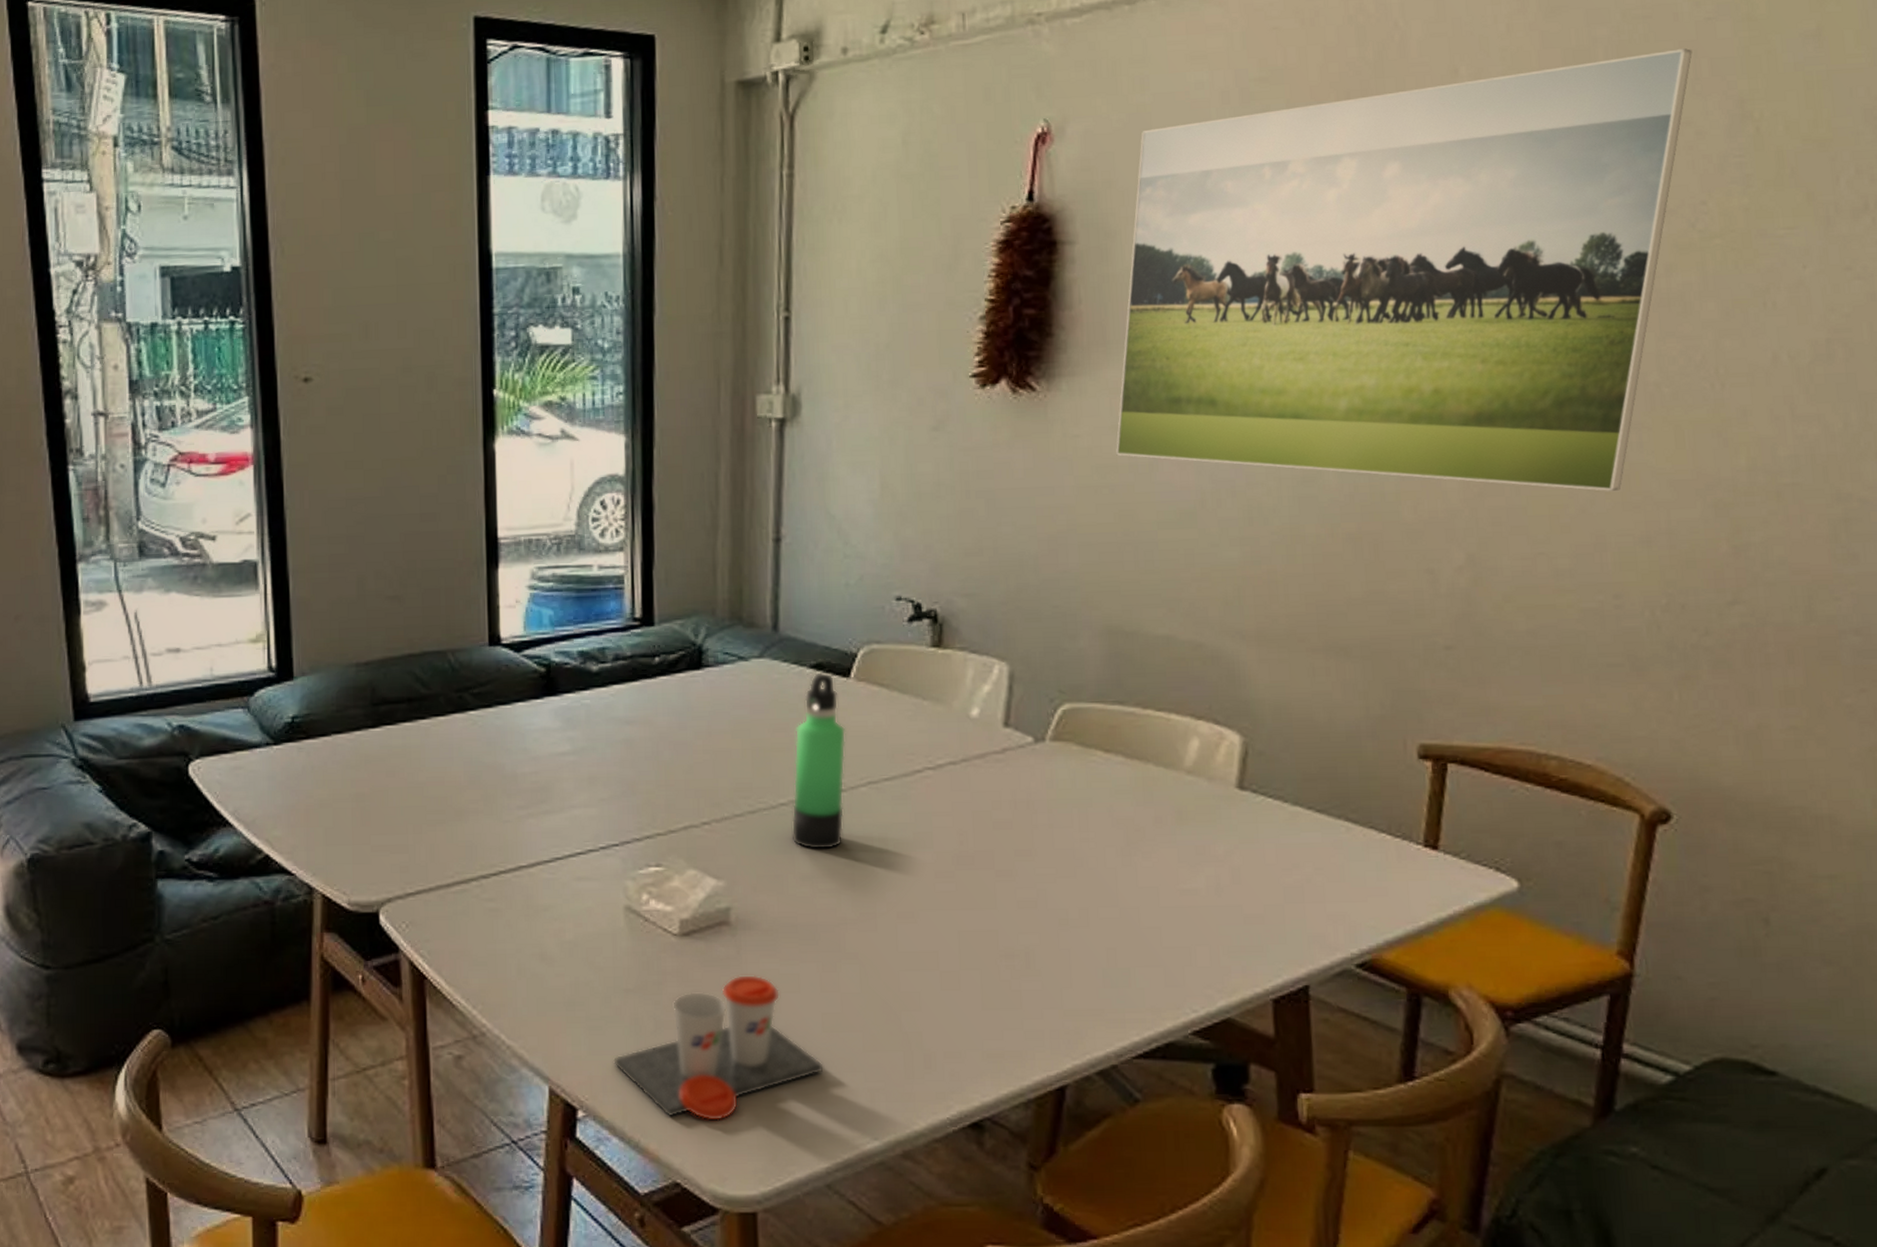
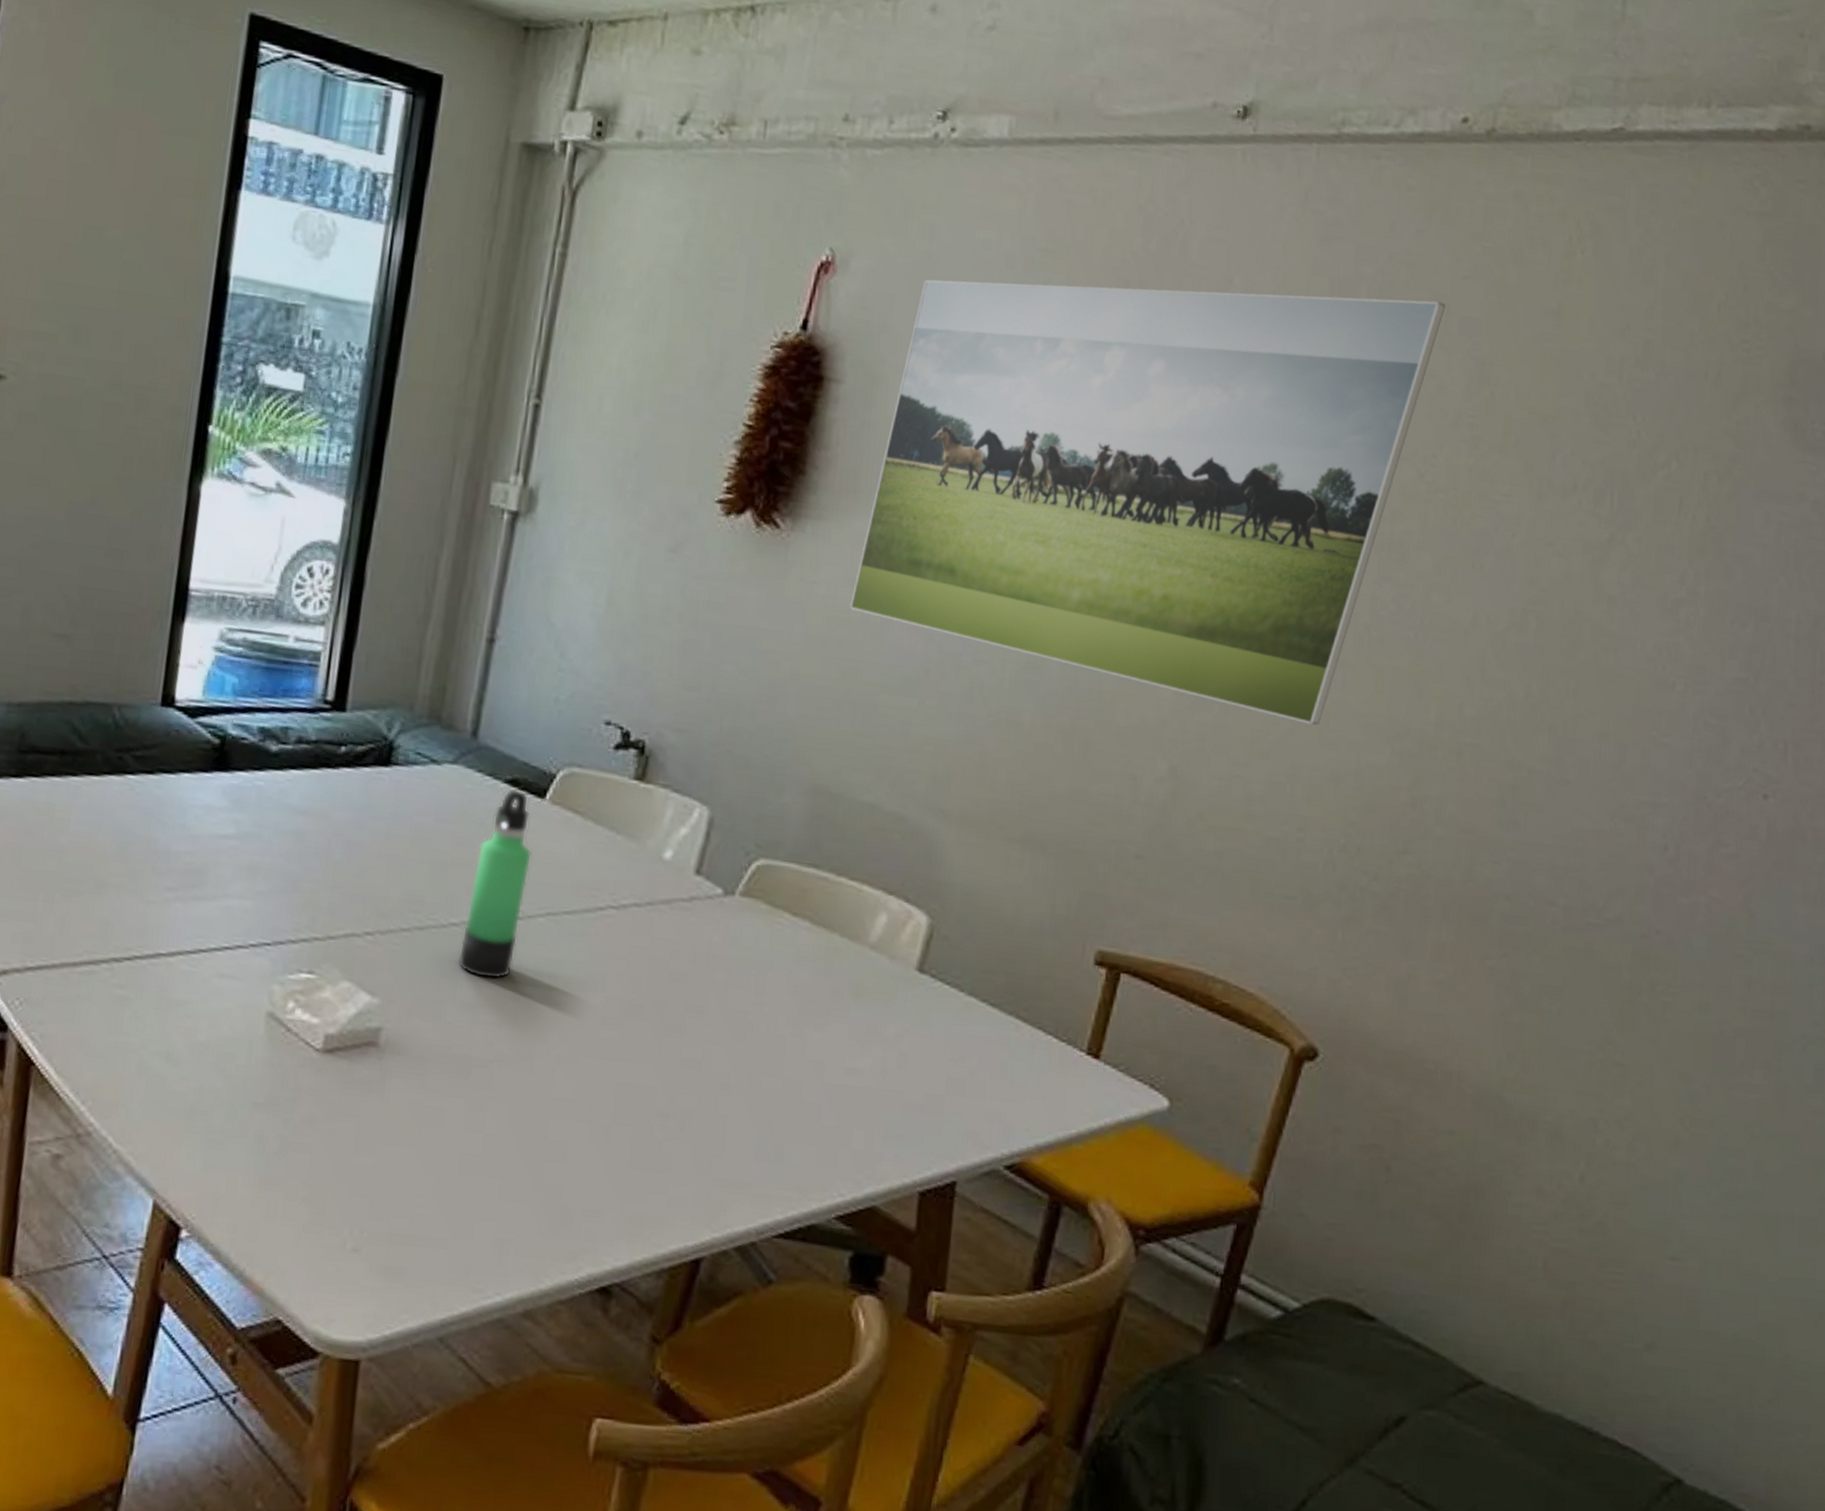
cup: present [613,974,825,1121] -> none [229,1101,456,1257]

